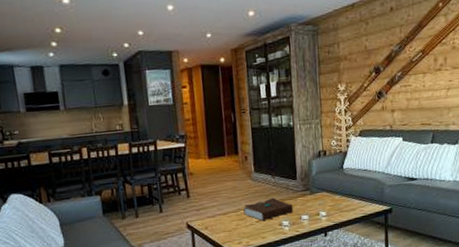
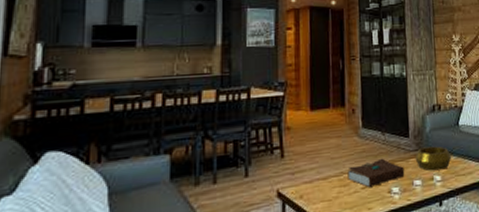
decorative bowl: none [302,187,336,208] -> present [415,146,452,171]

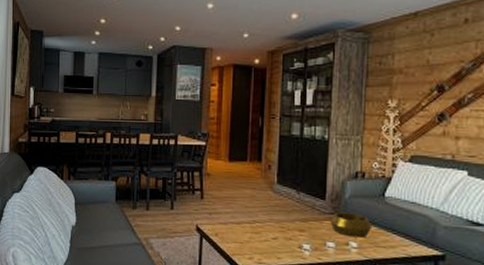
book: present [347,158,405,187] -> none [260,215,318,239]

